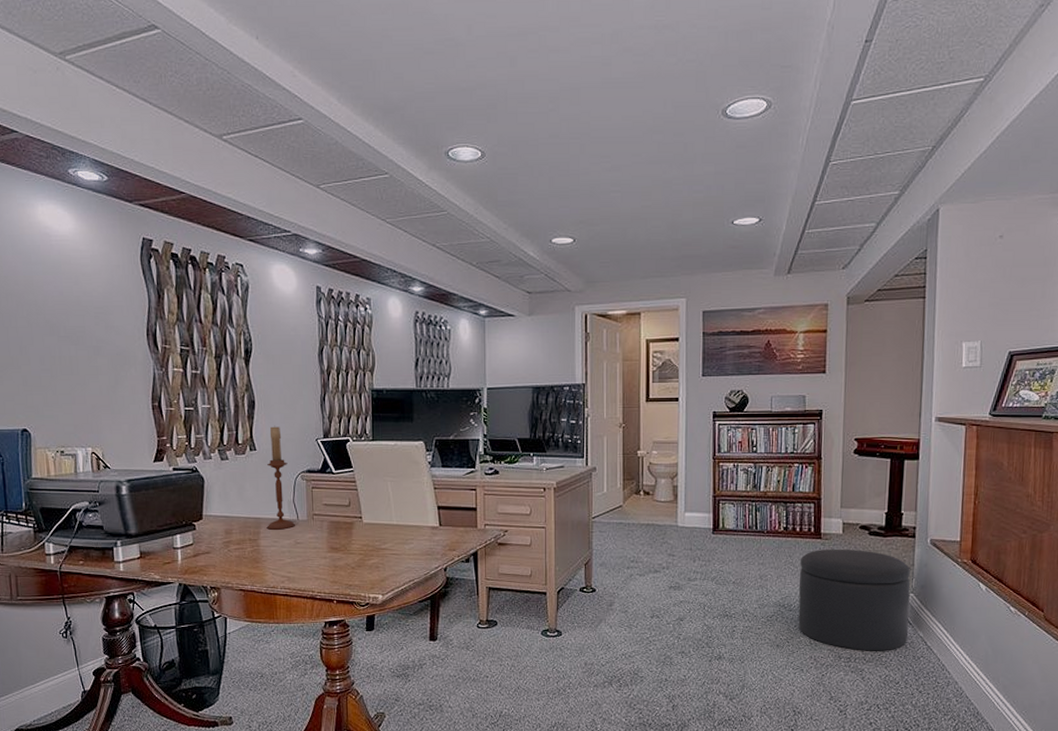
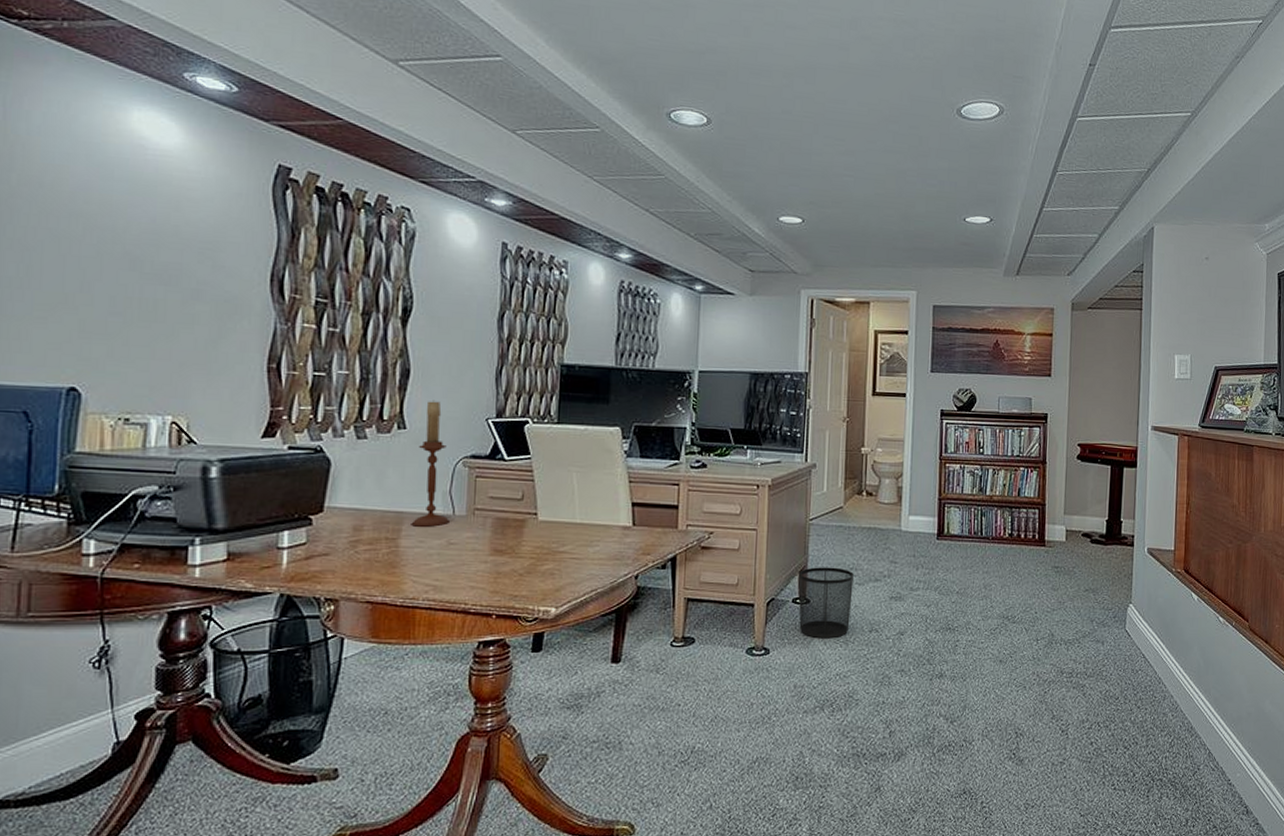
waste bin: none [585,560,634,623] -> present [798,567,854,639]
ottoman: present [798,550,911,651] -> none [1021,558,1129,665]

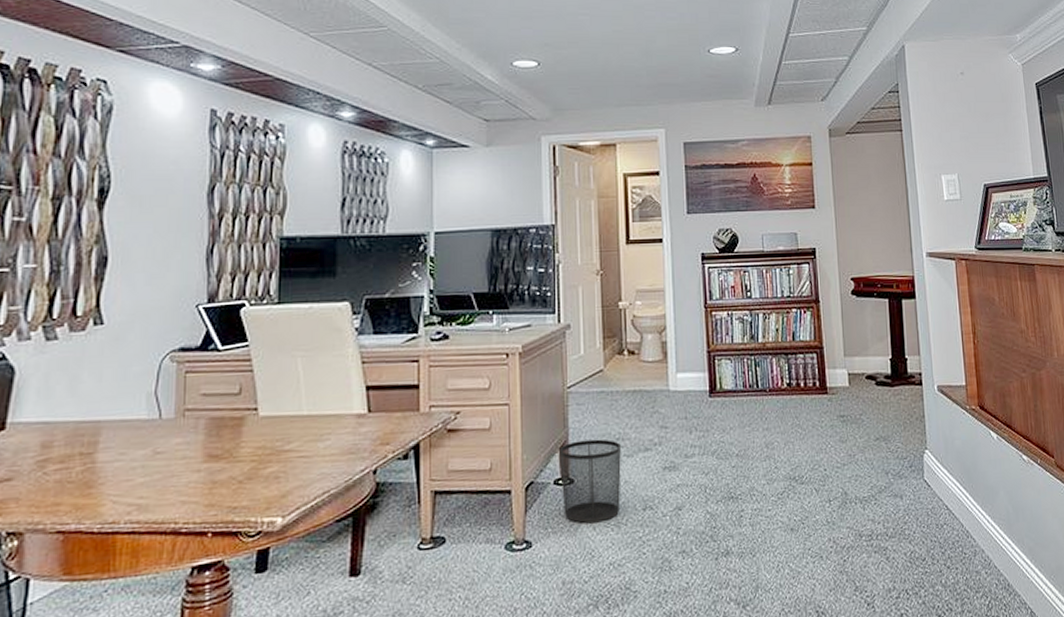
candlestick: present [411,400,449,527] -> none [110,288,155,437]

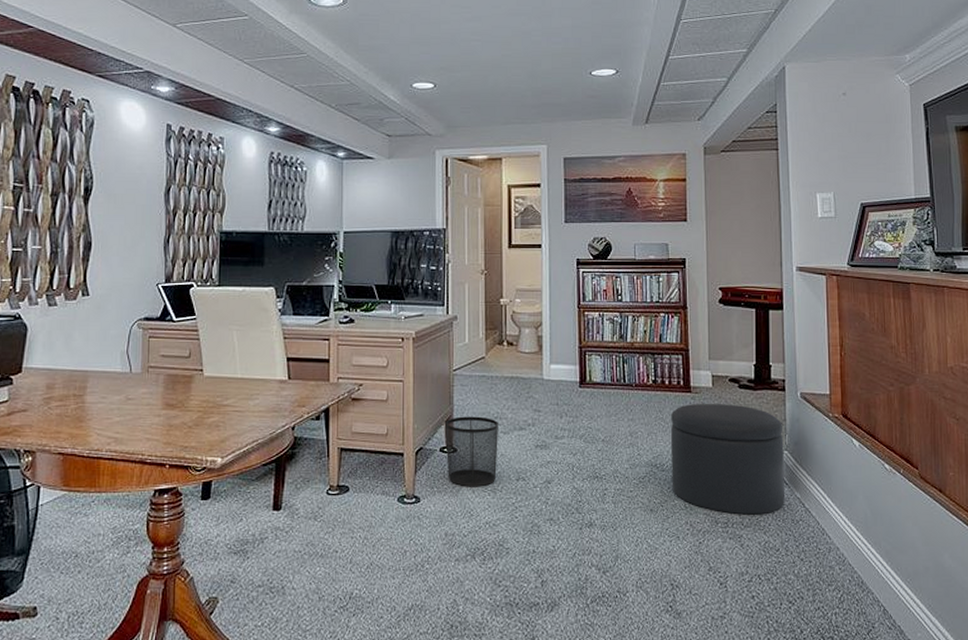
ottoman: none [808,403,928,525] -> present [670,404,784,515]

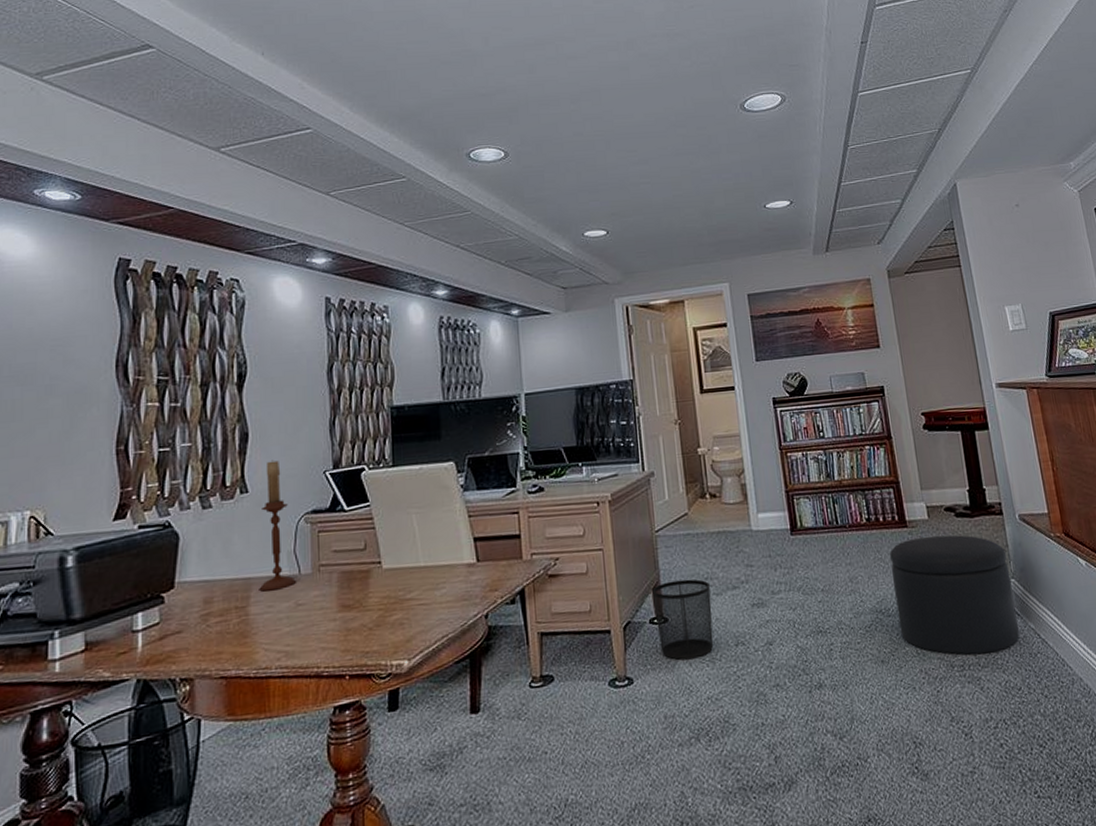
candlestick: none [95,268,127,384] -> present [259,459,296,592]

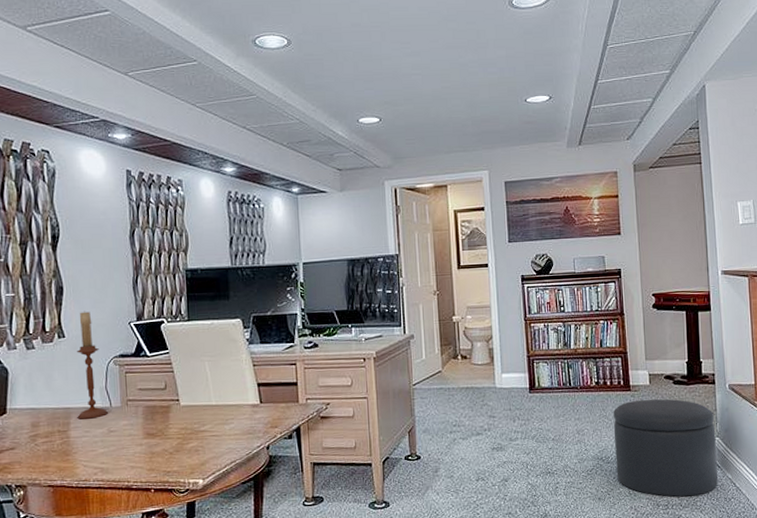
waste bin: present [652,579,714,660] -> none [408,425,458,490]

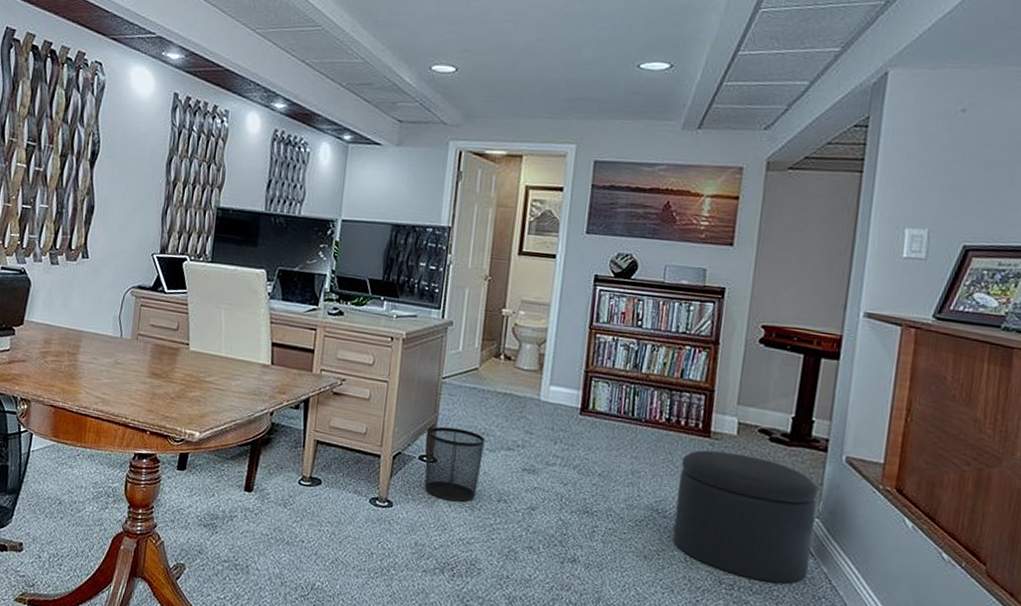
candlestick: present [77,310,108,420] -> none [87,234,119,347]
waste bin: none [408,425,458,490] -> present [424,426,485,502]

